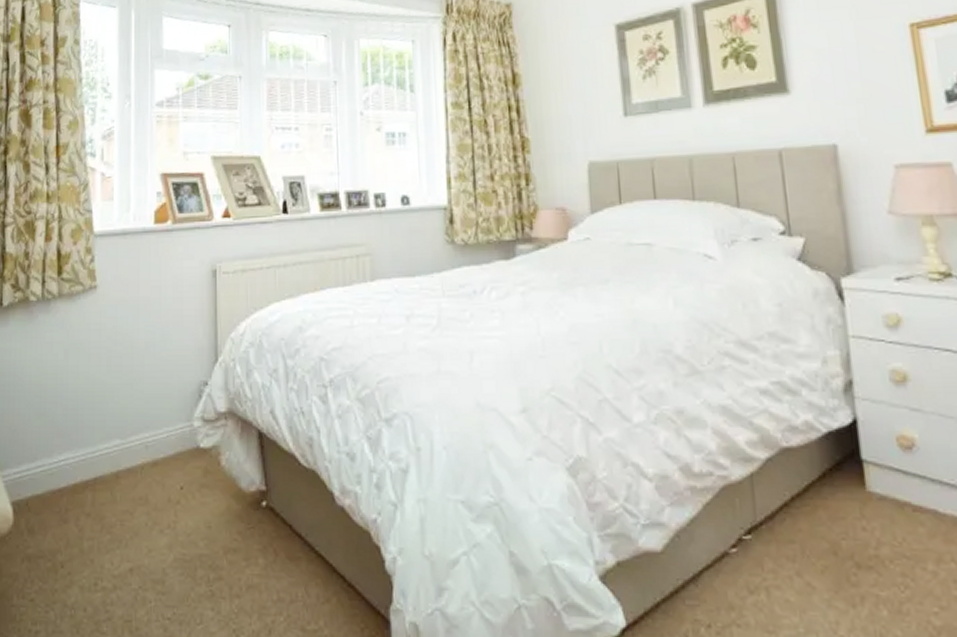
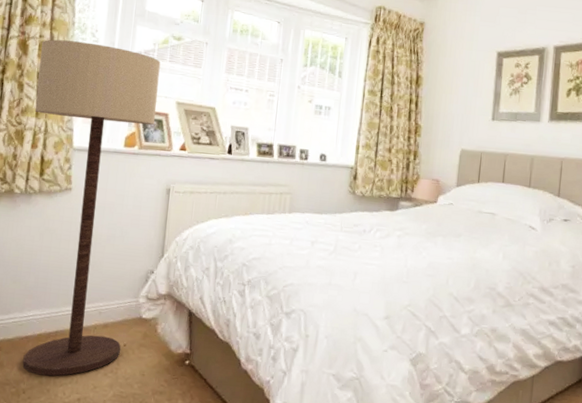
floor lamp: none [45,100,189,541] -> present [22,39,161,377]

